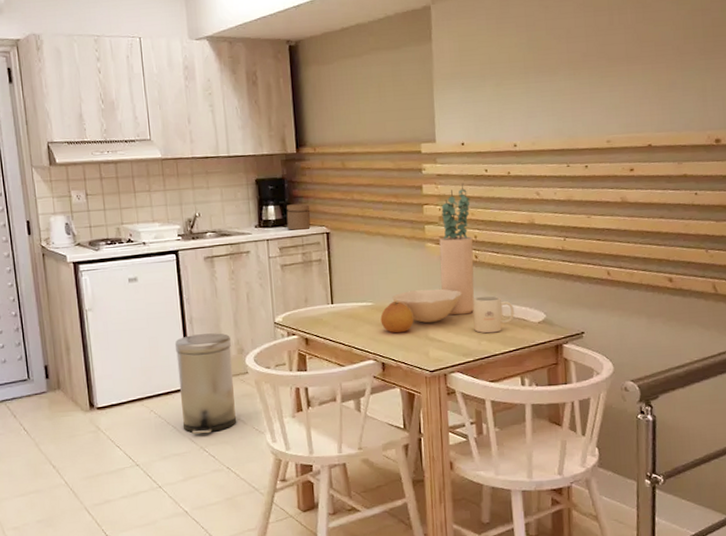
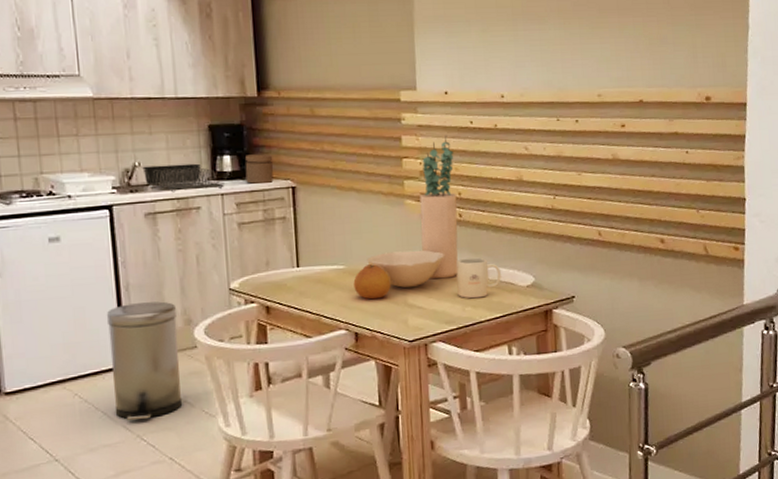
dish rack: none [202,213,269,239] -> present [142,163,224,193]

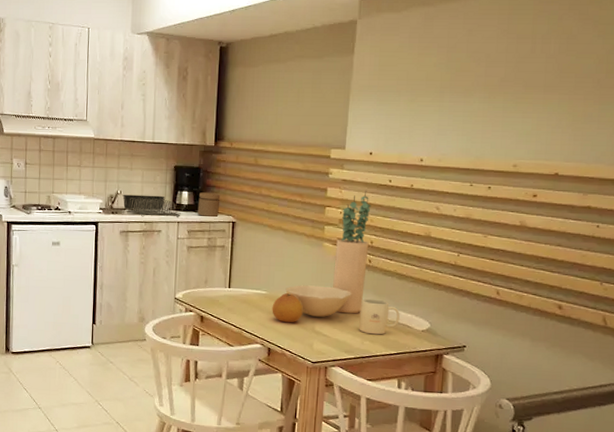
pedal bin: present [106,301,183,420] -> none [82,299,134,389]

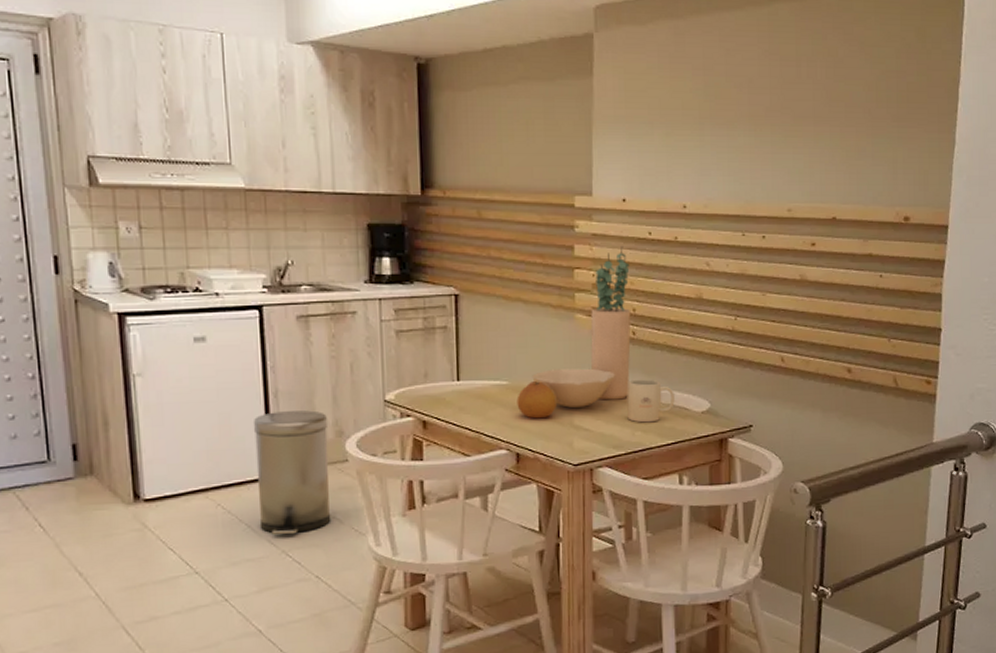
pedal bin: none [82,299,134,389] -> present [253,410,331,535]
dish rack: present [122,194,181,218] -> none [295,264,383,295]
jar: present [197,192,221,218] -> none [405,257,436,290]

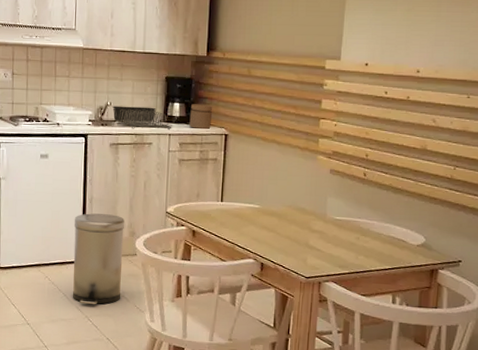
dish rack: none [295,264,383,295] -> present [112,106,172,131]
jar: none [405,257,436,290] -> present [189,104,213,130]
fruit: present [516,380,557,419] -> none [265,206,297,238]
bowl: present [532,368,616,409] -> none [279,199,347,232]
vase: present [590,245,631,400] -> none [327,102,367,229]
mug: present [627,379,675,423] -> none [353,213,395,250]

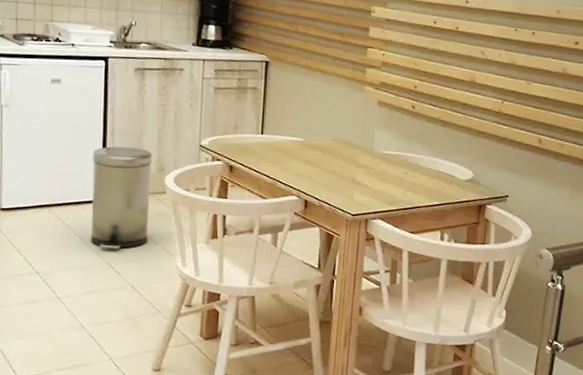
dish rack: present [112,106,172,131] -> none [138,26,207,56]
jar: present [189,104,213,130] -> none [226,27,252,56]

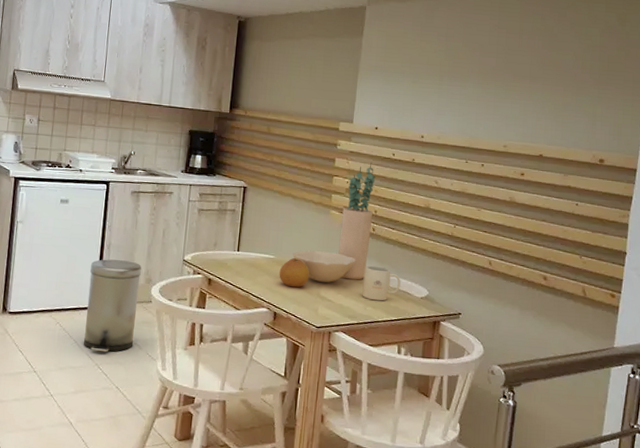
fruit: none [309,139,343,173] -> present [279,257,309,288]
bowl: none [324,132,395,167] -> present [293,250,357,283]
vase: none [375,31,415,163] -> present [338,162,376,280]
mug: none [401,147,444,185] -> present [362,265,401,301]

